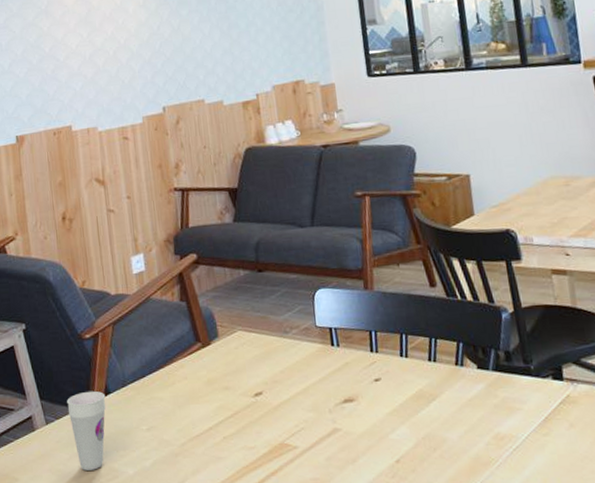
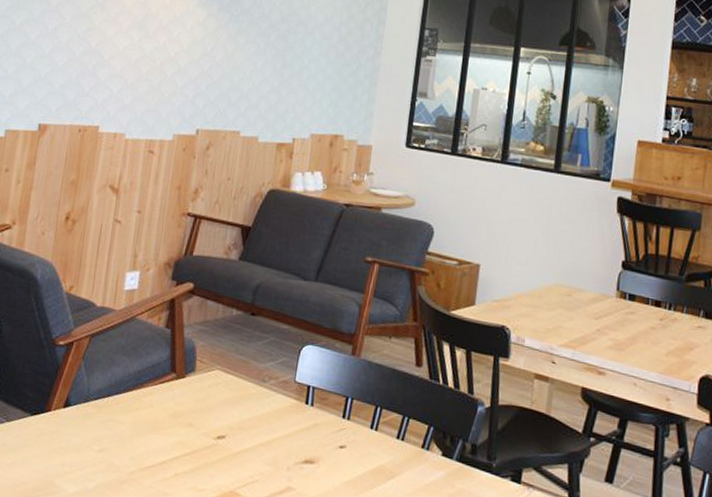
cup: present [67,391,106,471] -> none [19,399,65,482]

